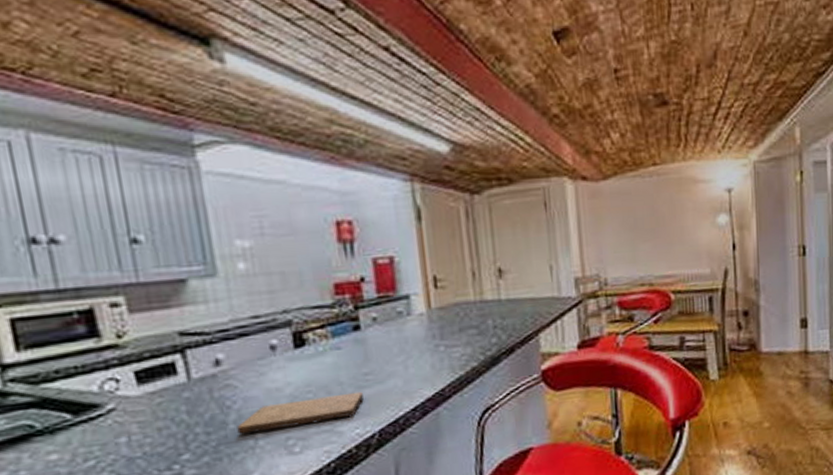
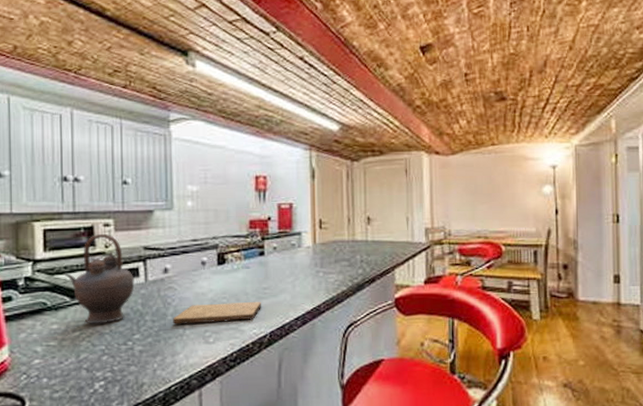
teapot: none [54,317,173,448] -> present [63,233,135,324]

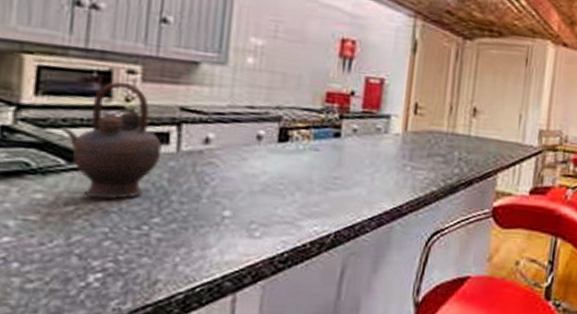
cutting board: present [173,301,261,324] -> none [208,188,329,215]

